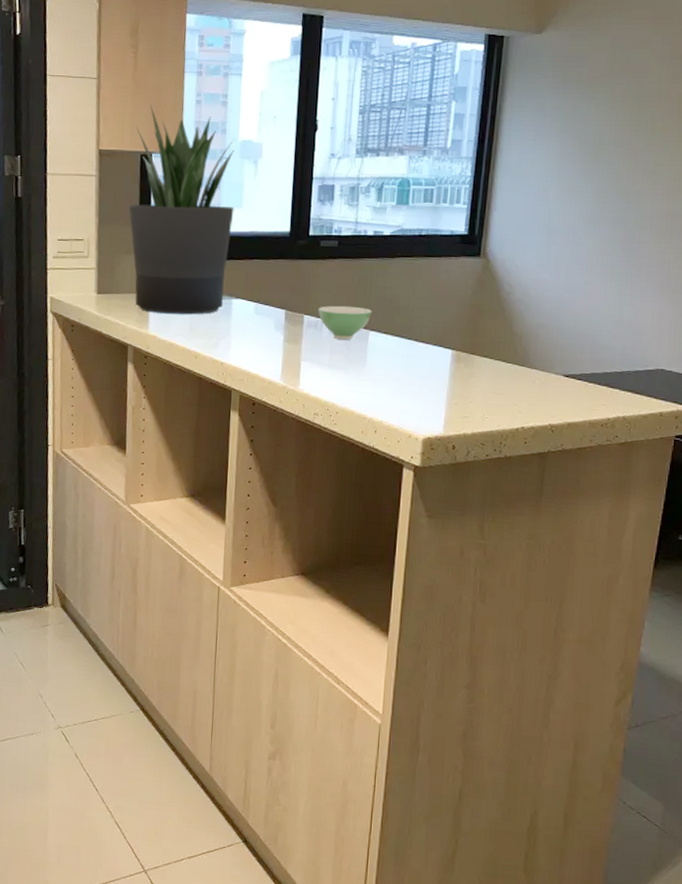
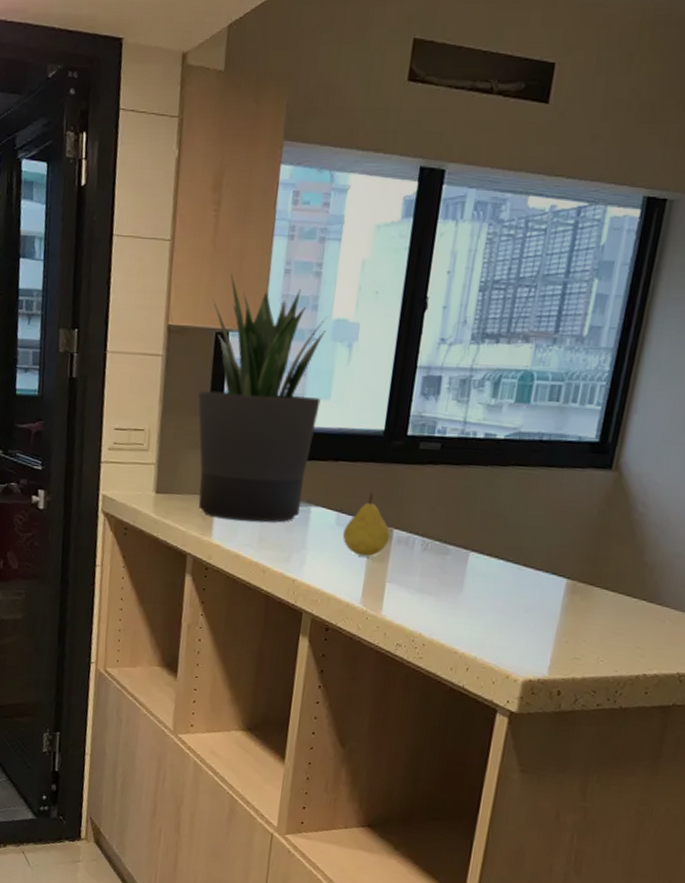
fruit: none [261,284,302,340] -> present [342,492,391,557]
bowl: present [318,305,373,340] -> none [410,519,476,561]

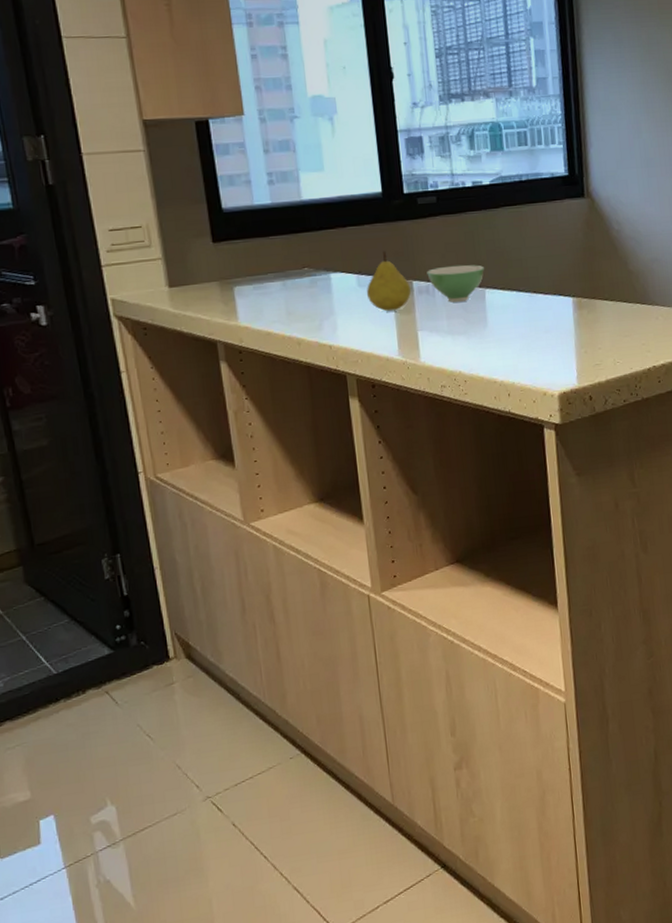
planter: present [198,272,328,522] -> none [183,63,320,300]
bowl: none [410,519,476,561] -> present [426,264,485,303]

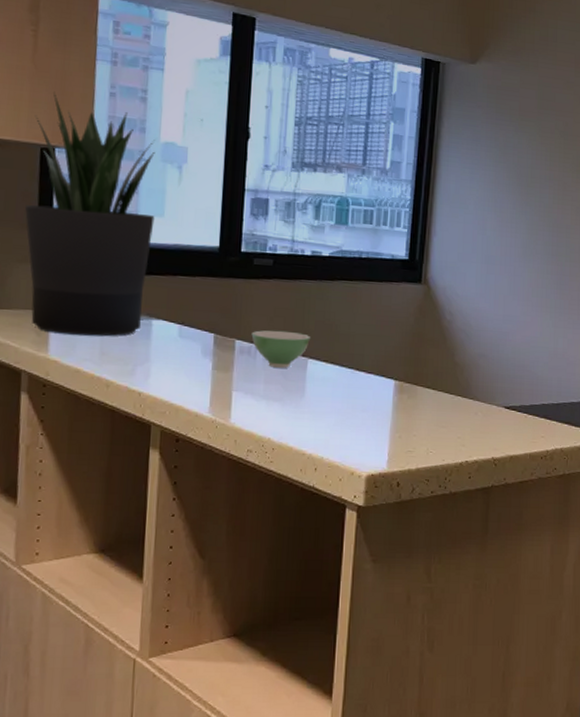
planter: none [183,63,320,300] -> present [25,91,156,336]
fruit: present [366,250,411,312] -> none [186,305,233,367]

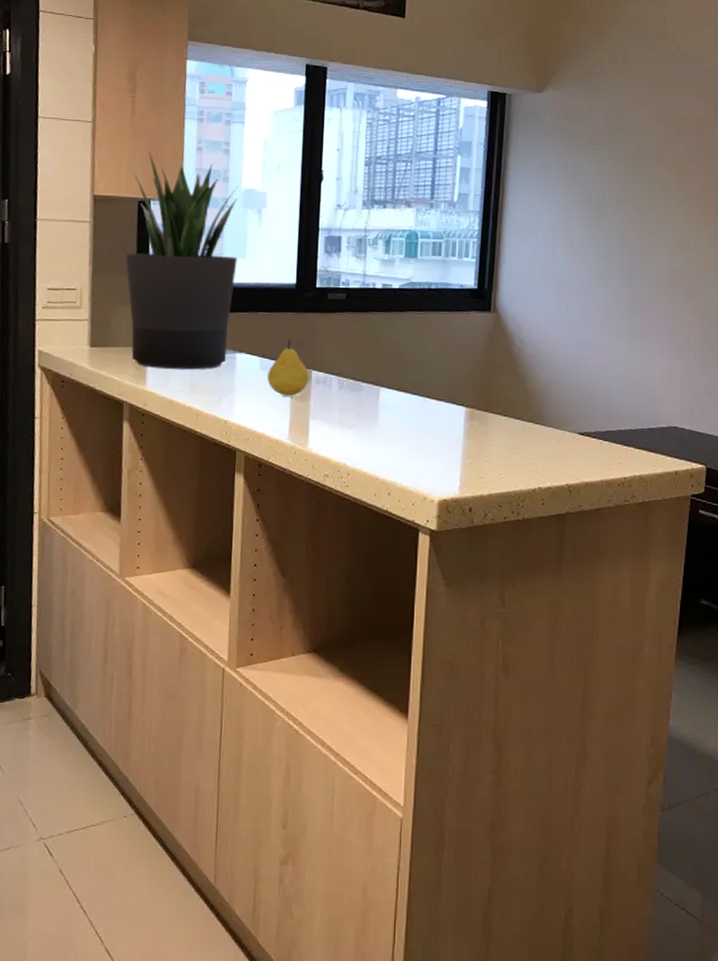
fruit: none [186,305,233,367] -> present [266,338,310,397]
bowl: present [251,330,311,368] -> none [326,360,383,397]

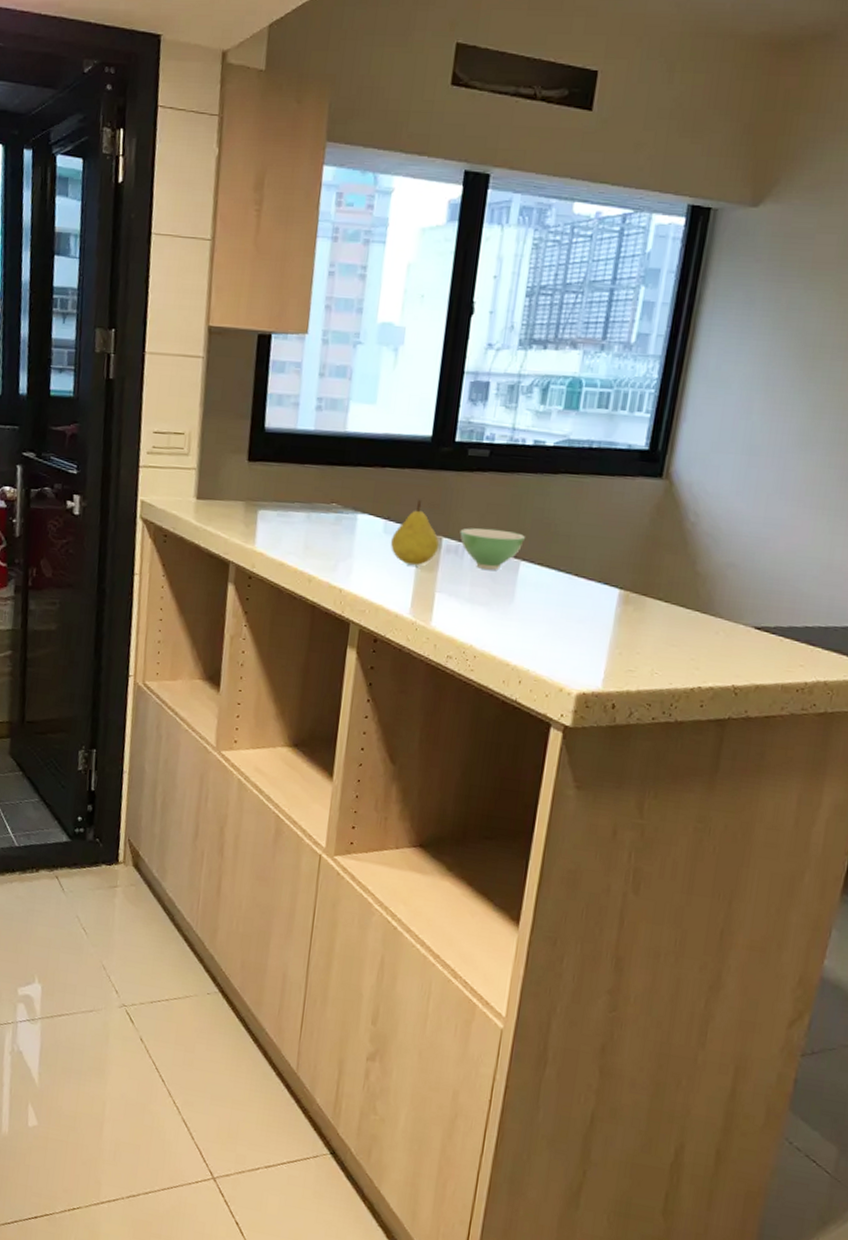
planter: present [125,150,238,369] -> none [240,274,373,530]
bowl: none [326,360,383,397] -> present [460,528,526,570]

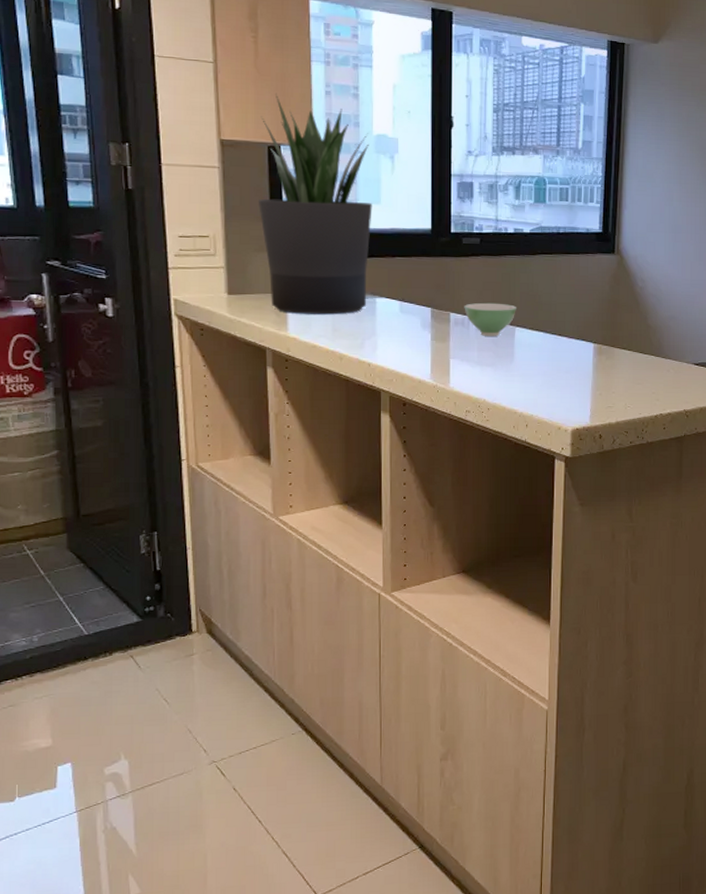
planter: none [240,274,373,530] -> present [259,93,372,315]
fruit: present [390,499,440,566] -> none [407,282,448,338]

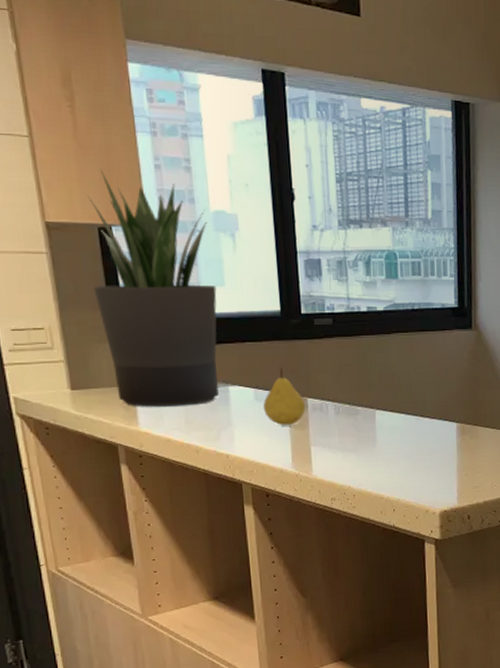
fruit: none [407,282,448,338] -> present [263,367,306,426]
bowl: present [464,302,517,336] -> none [321,386,376,421]

